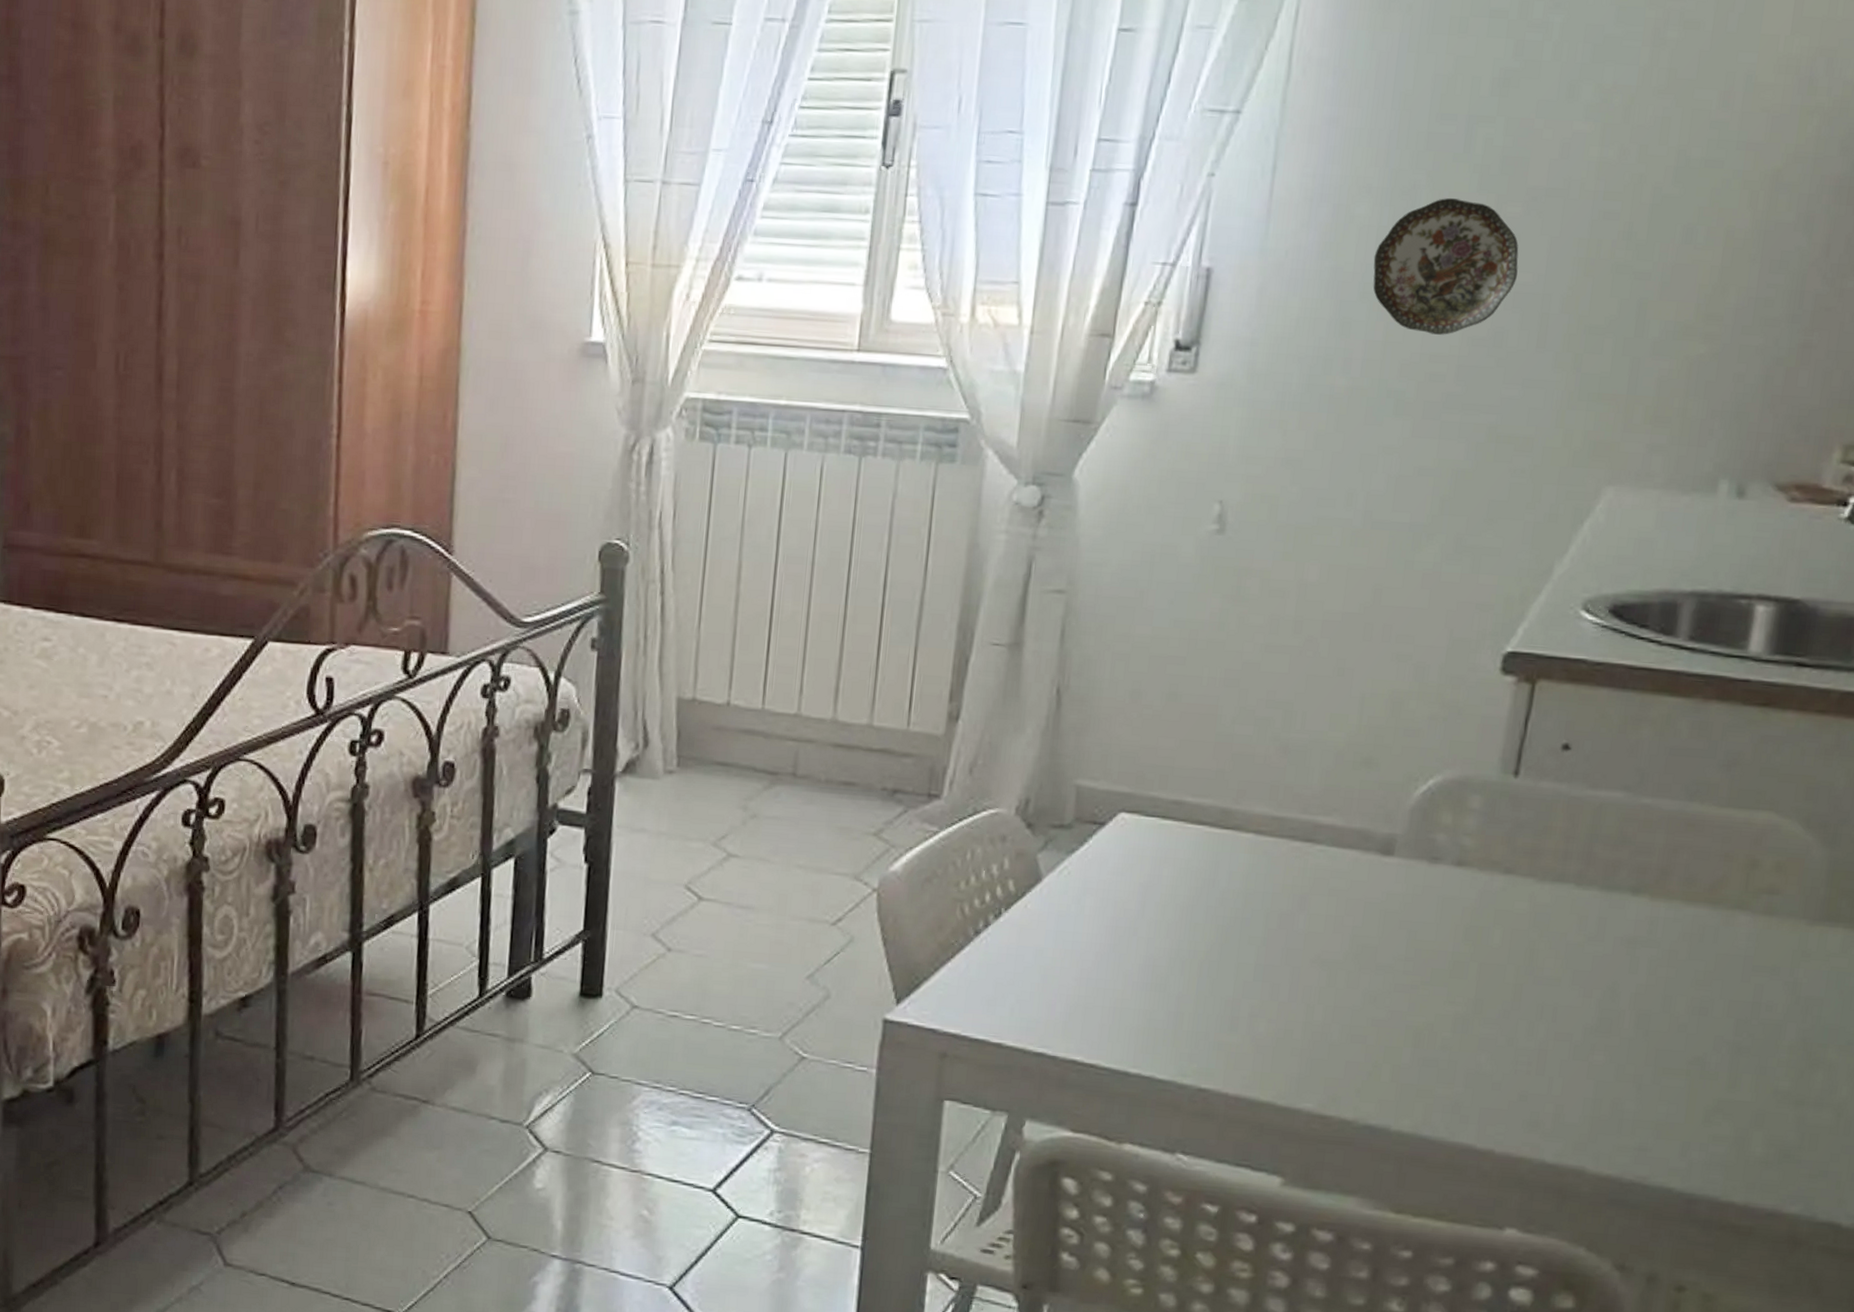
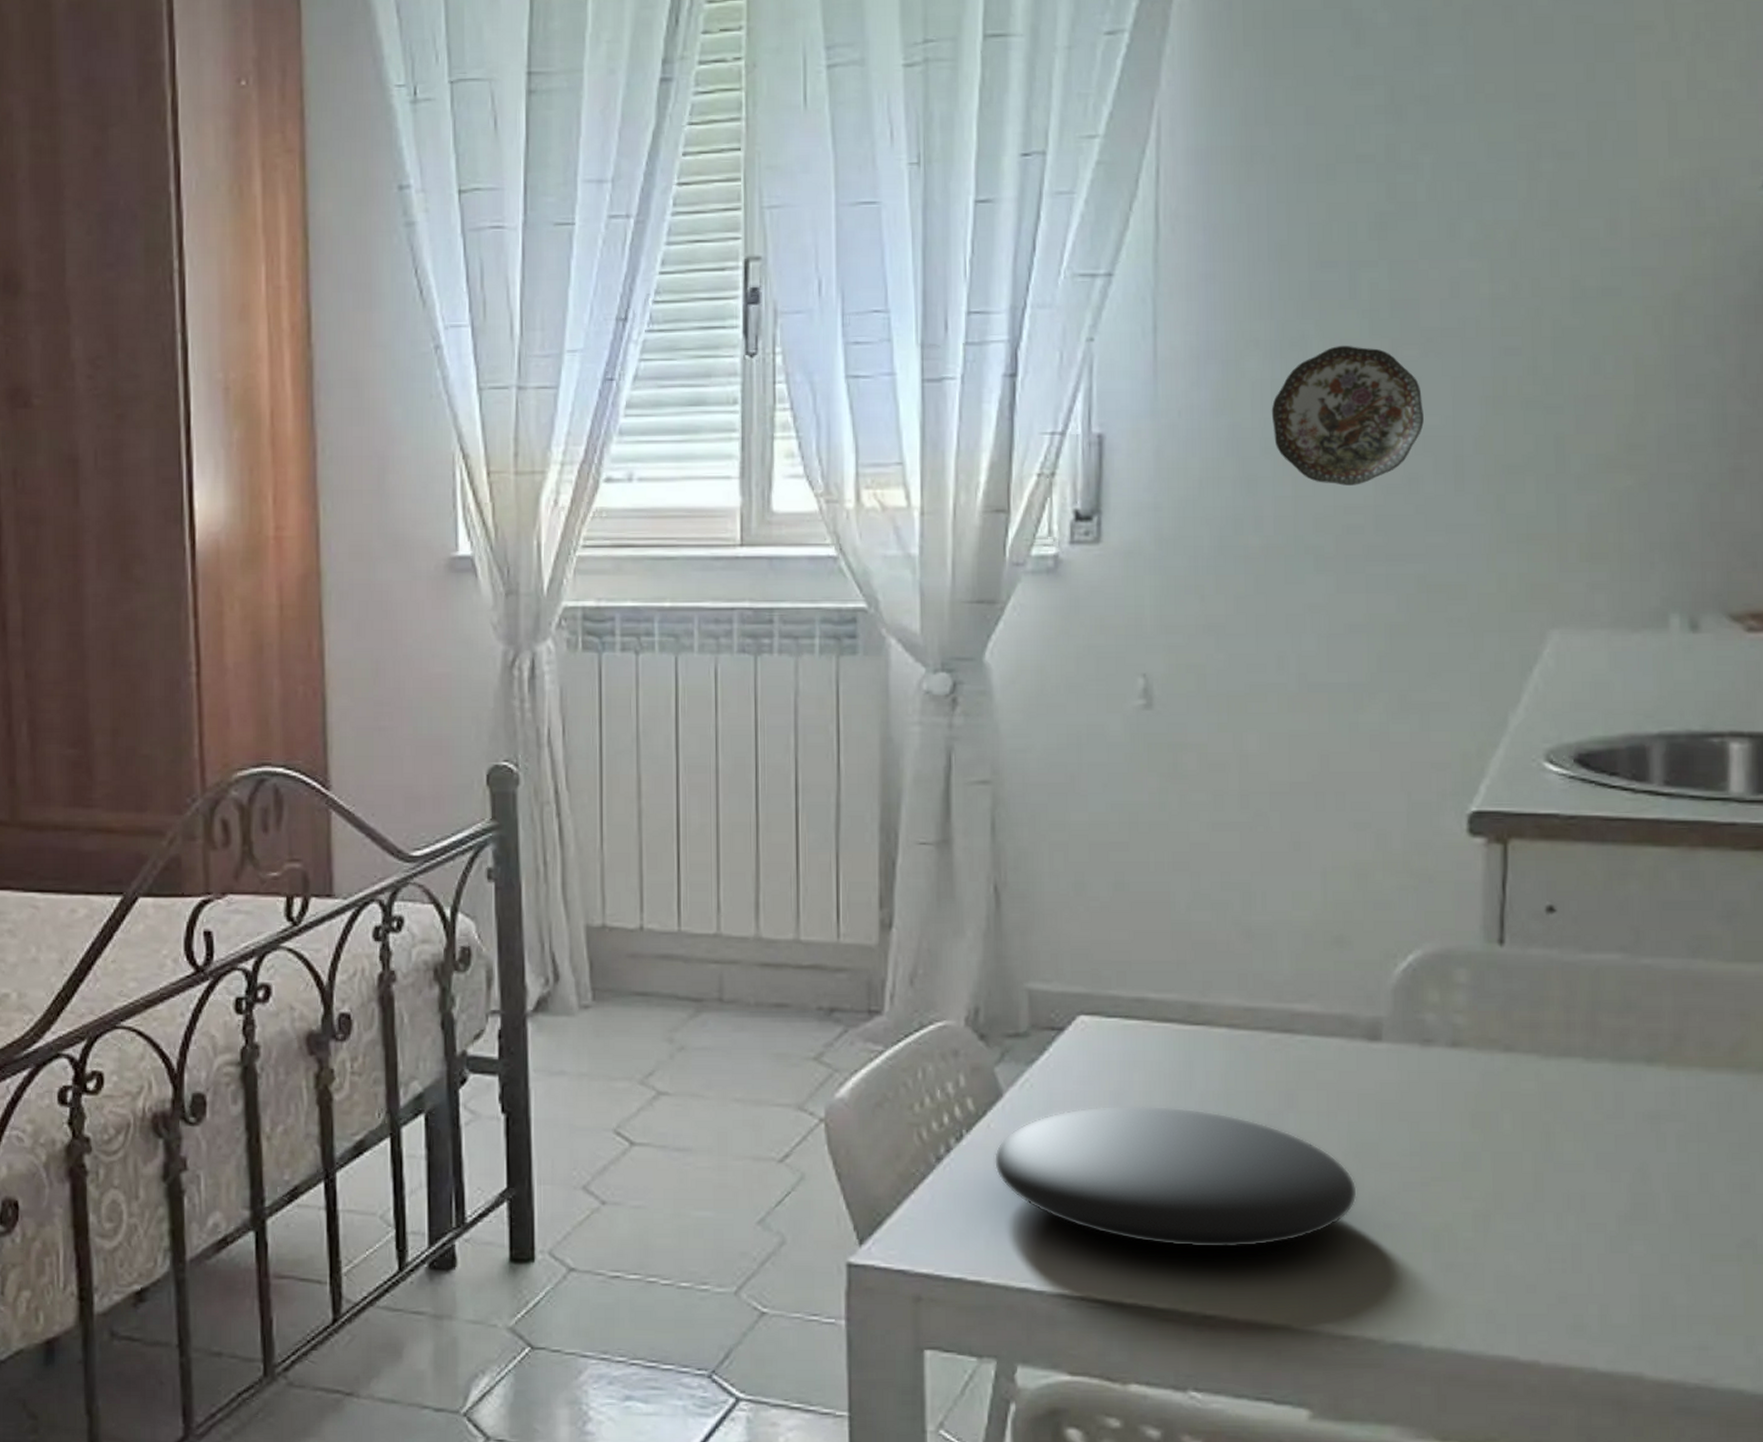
plate: none [1026,896,1352,1032] -> present [993,1105,1357,1249]

